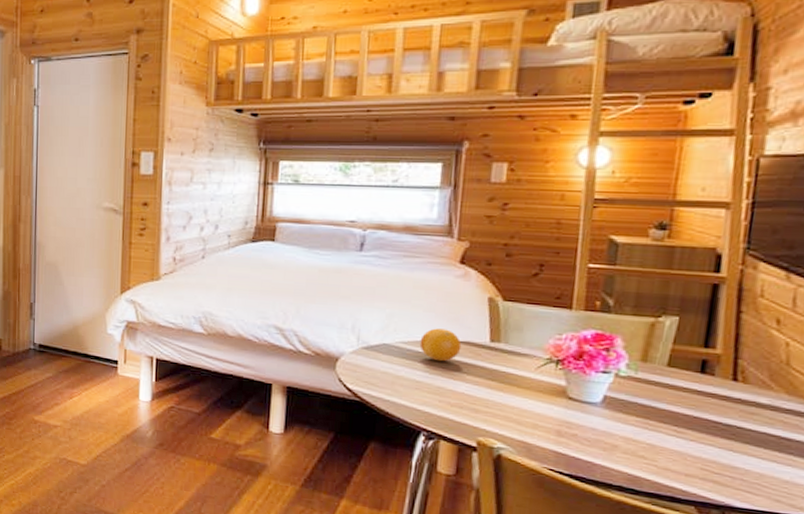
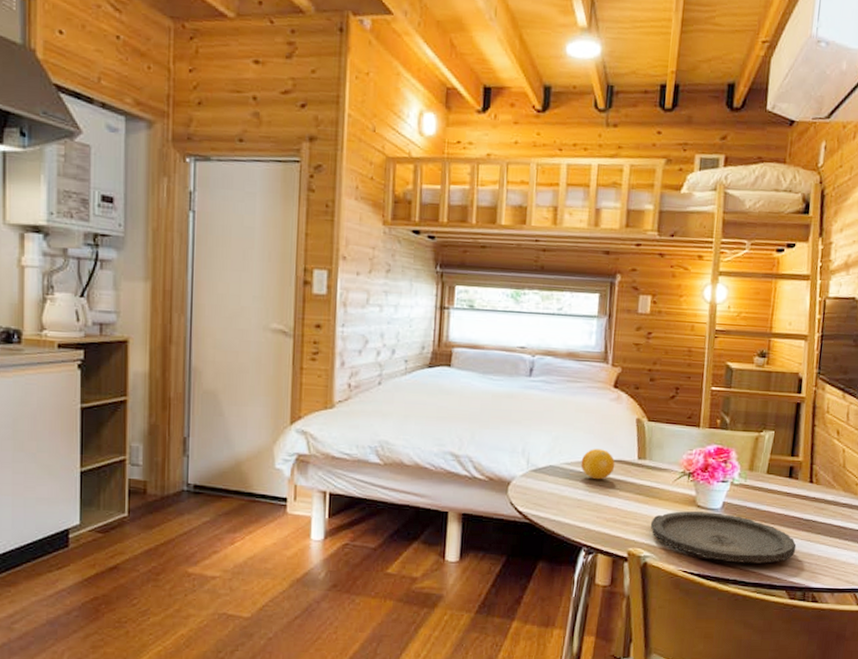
plate: none [505,402,712,472] -> present [650,511,797,563]

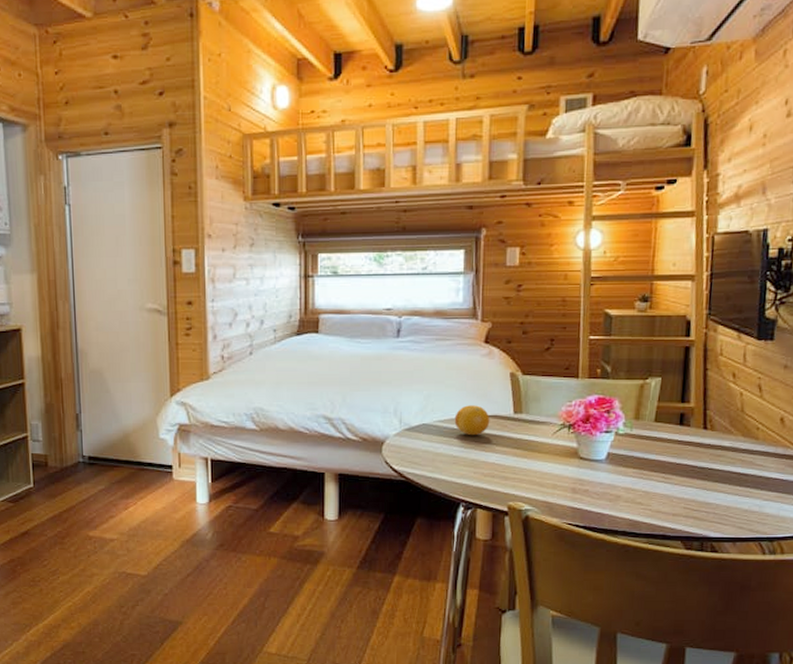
plate: present [650,511,797,563] -> none [530,464,691,514]

